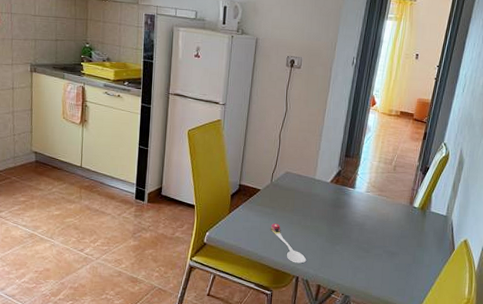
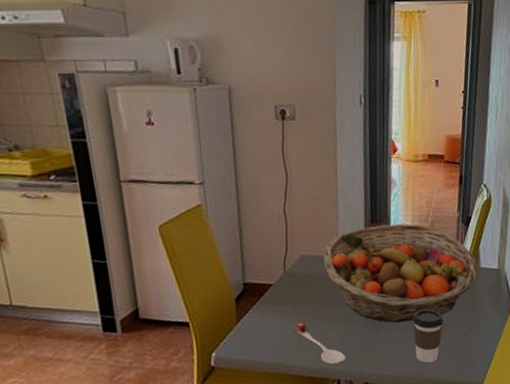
fruit basket: none [303,160,429,243] -> present [324,223,479,323]
coffee cup: none [363,236,392,282] -> present [413,309,443,364]

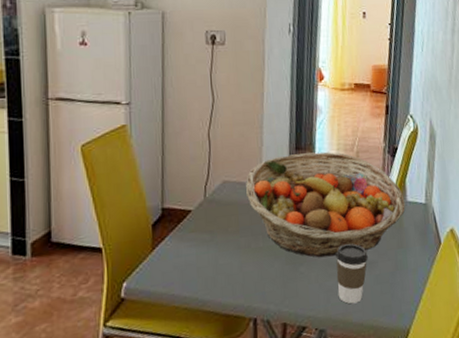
spoon: present [294,322,347,365] -> none [211,252,265,301]

